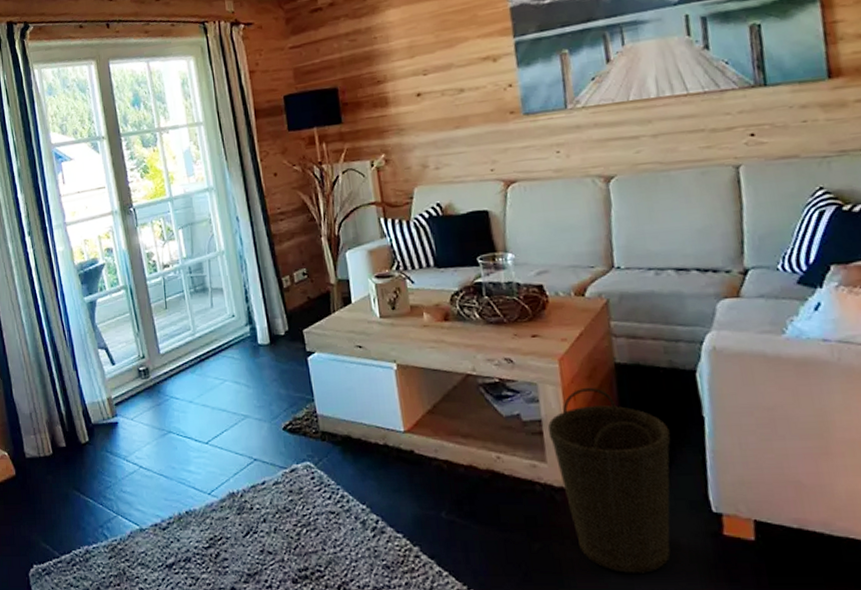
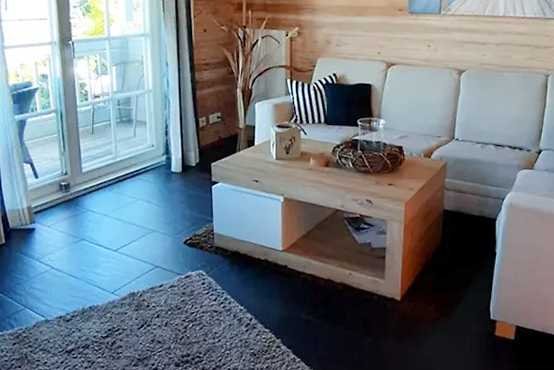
basket: present [547,387,671,573] -> none [389,225,472,361]

